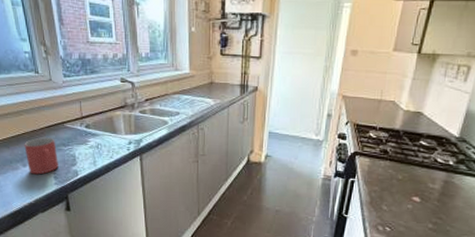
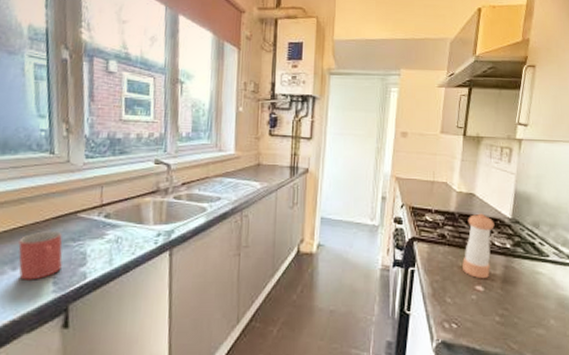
pepper shaker: none [402,131,440,192] -> present [462,213,495,279]

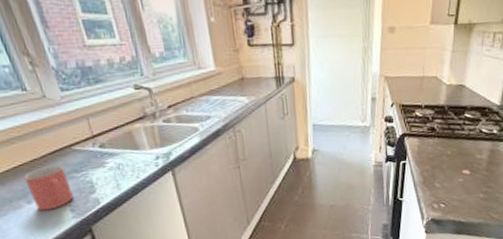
pepper shaker: present [462,213,495,279] -> none [451,103,483,164]

